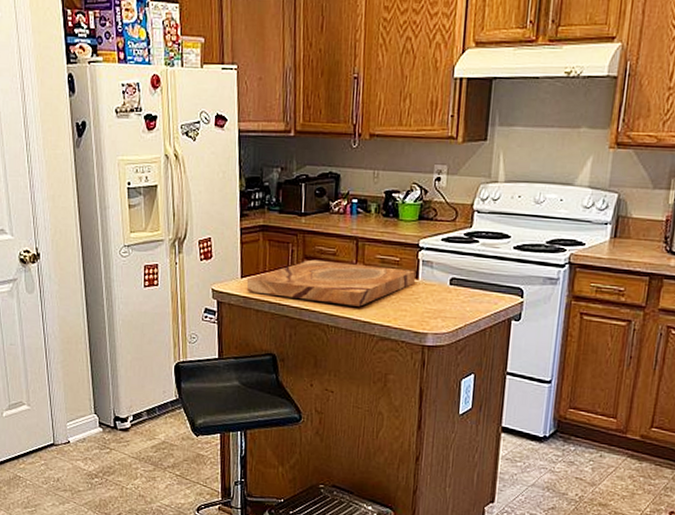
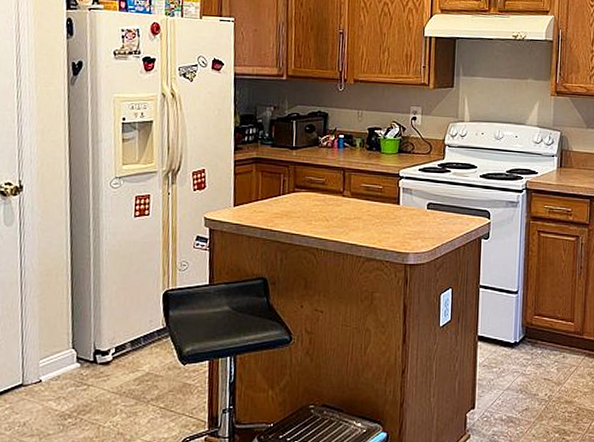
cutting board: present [246,259,415,307] -> none [239,188,397,231]

